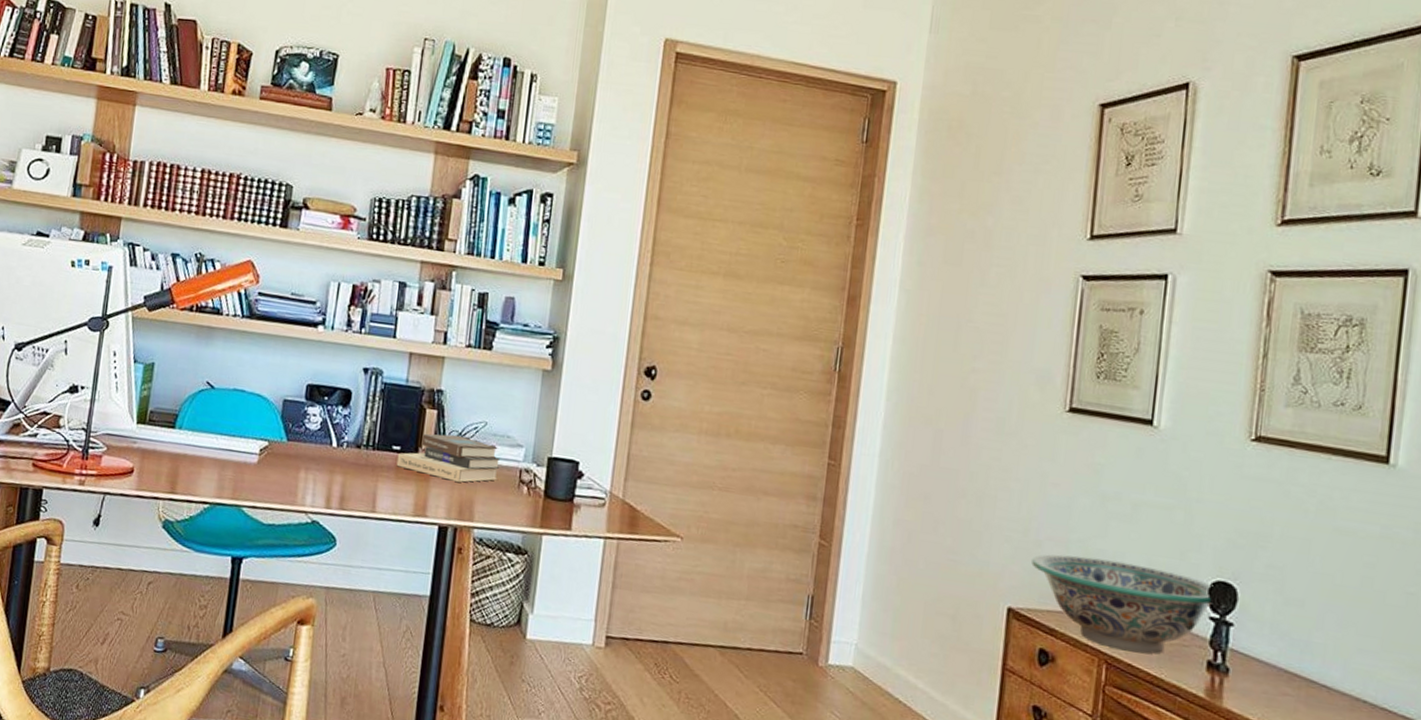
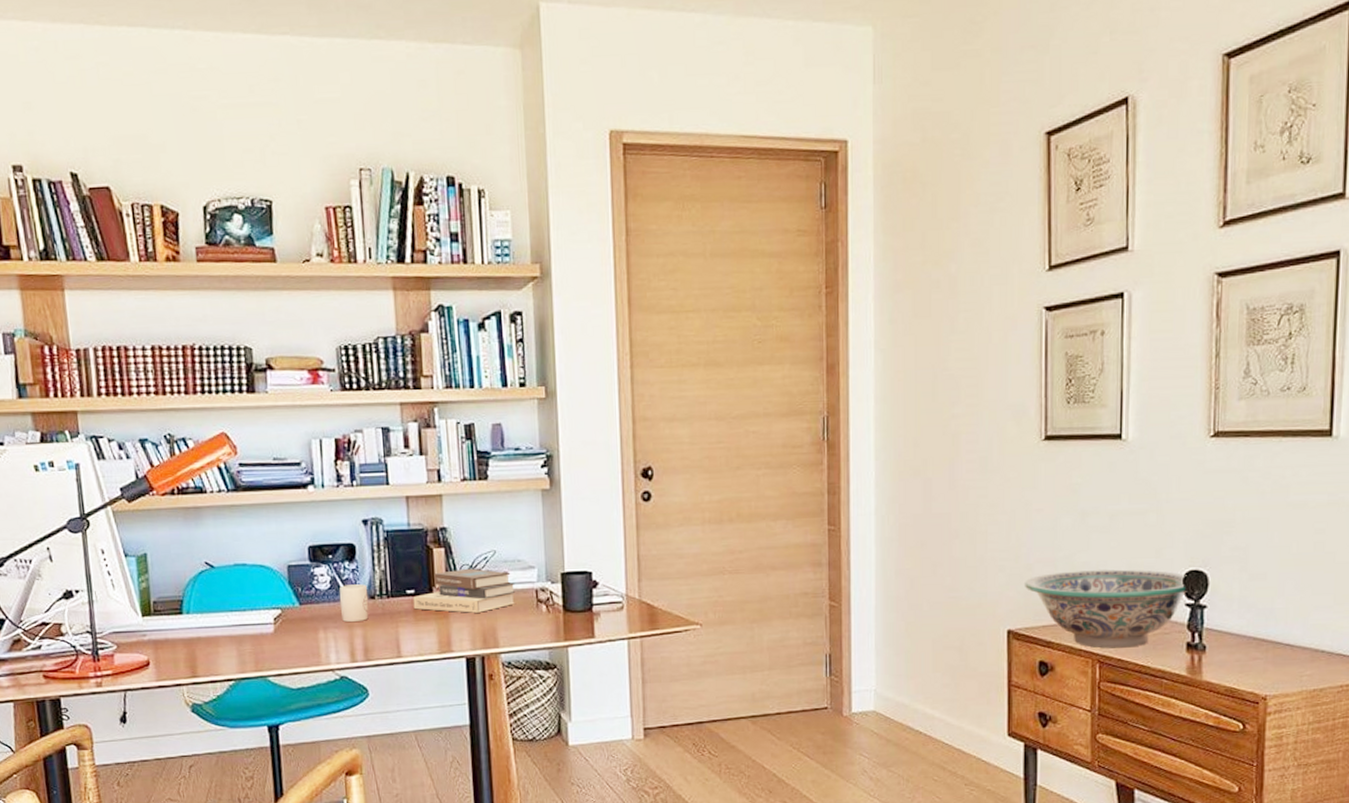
mug: none [324,429,356,469] -> present [339,584,369,623]

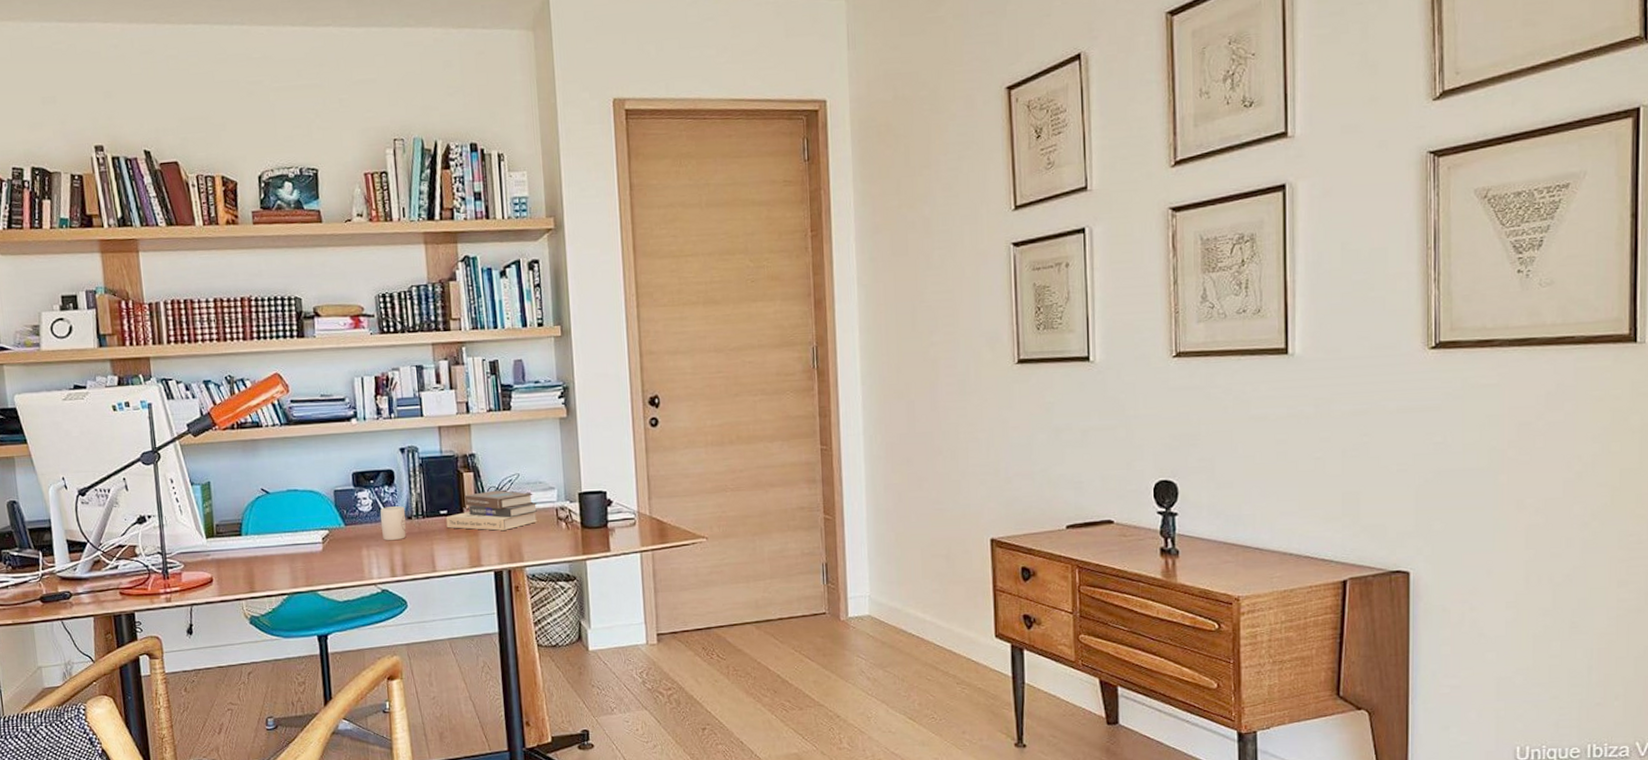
decorative bowl: present [1023,569,1188,648] -> none [1004,480,1159,554]

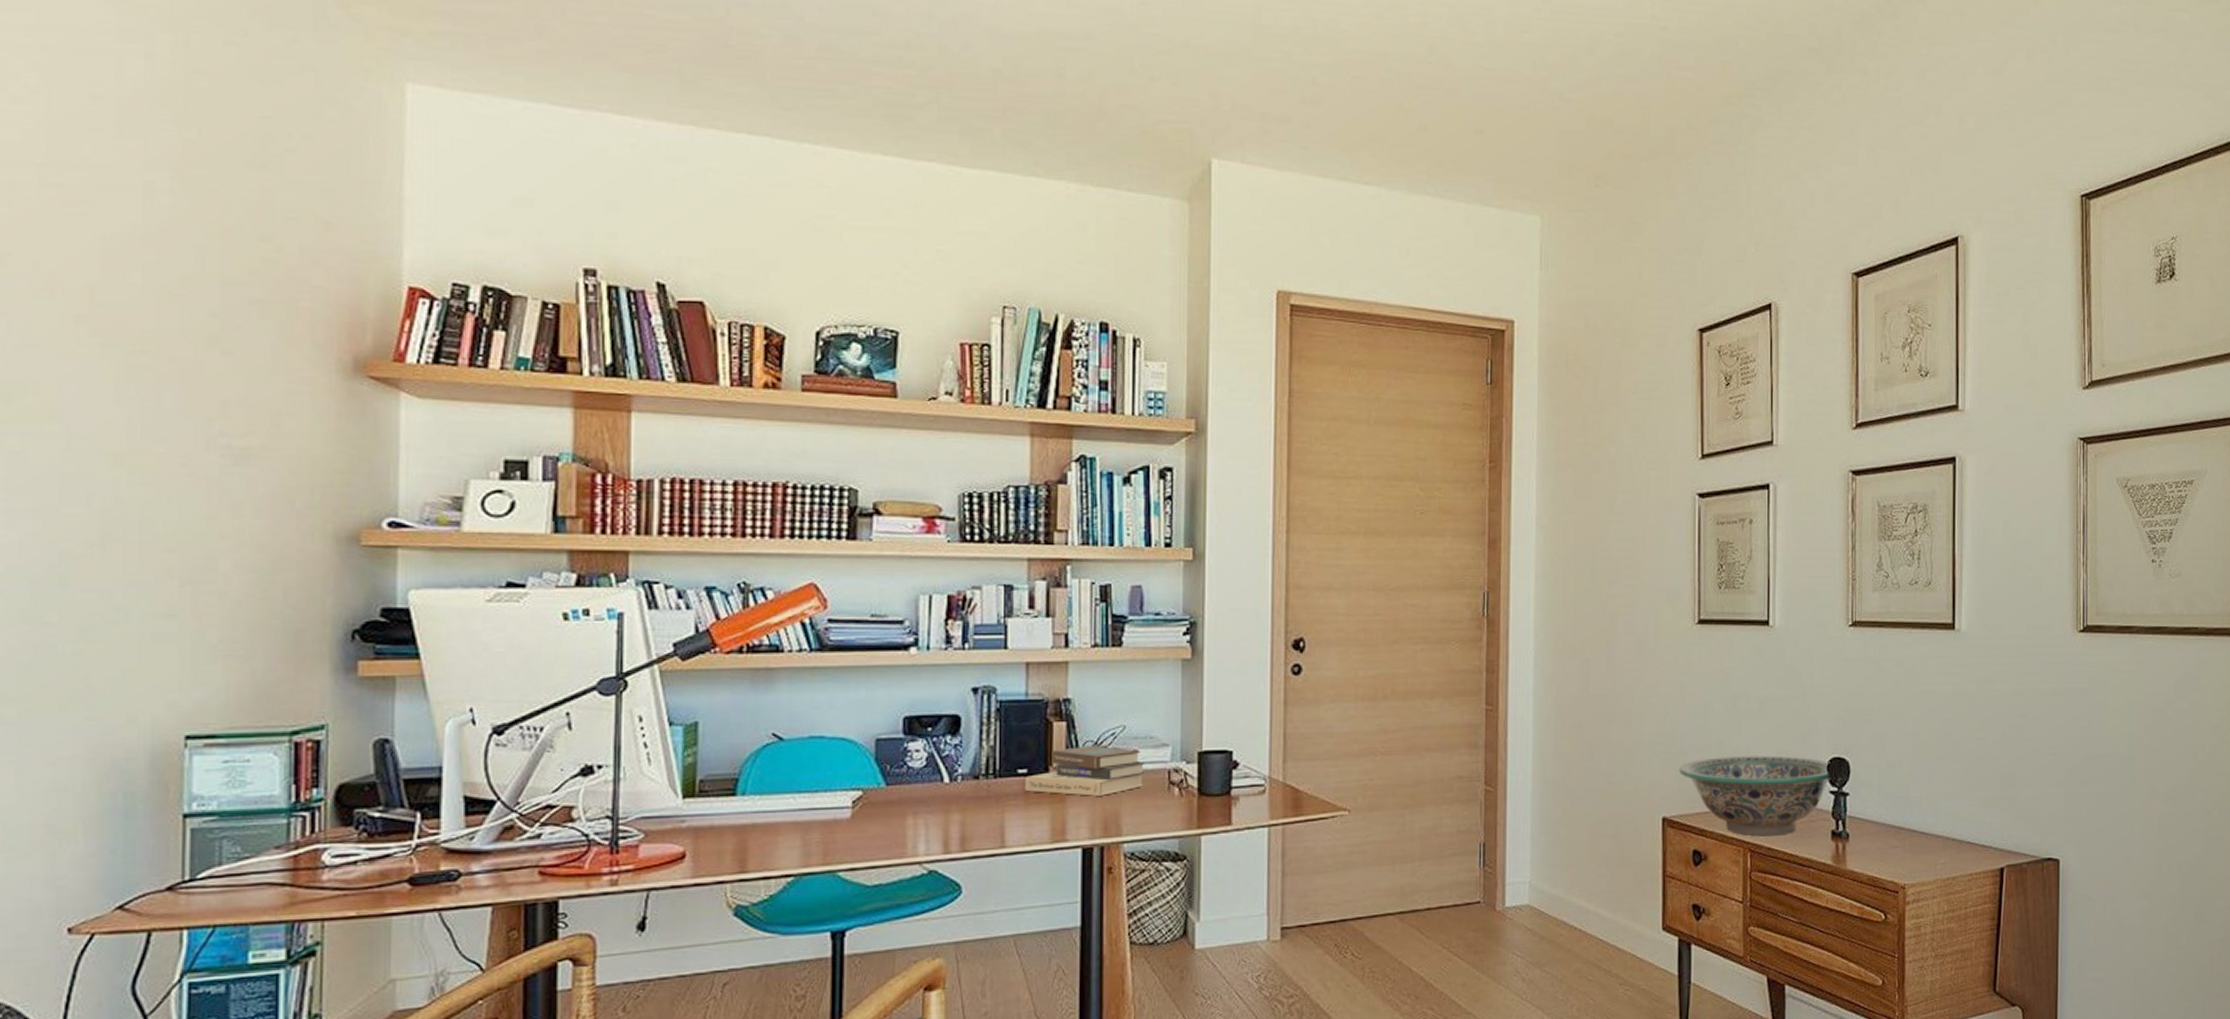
mug: present [380,506,407,541] -> none [936,762,972,807]
decorative bowl: none [1004,480,1159,554] -> present [1678,755,1832,837]

